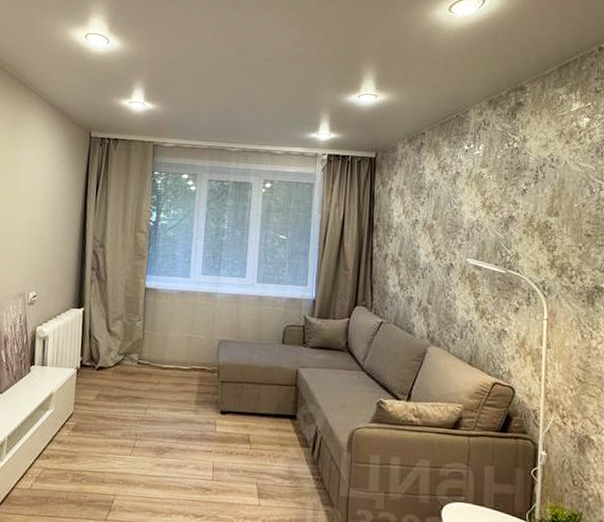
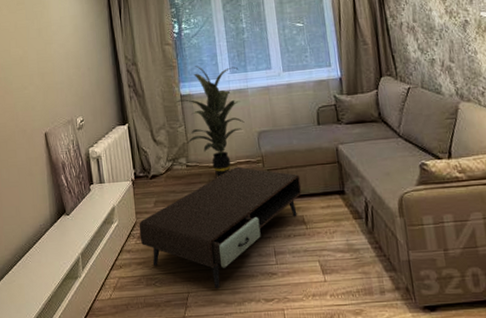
coffee table: none [74,372,254,497] -> present [139,166,302,289]
indoor plant: none [138,260,212,381] -> present [175,65,245,178]

